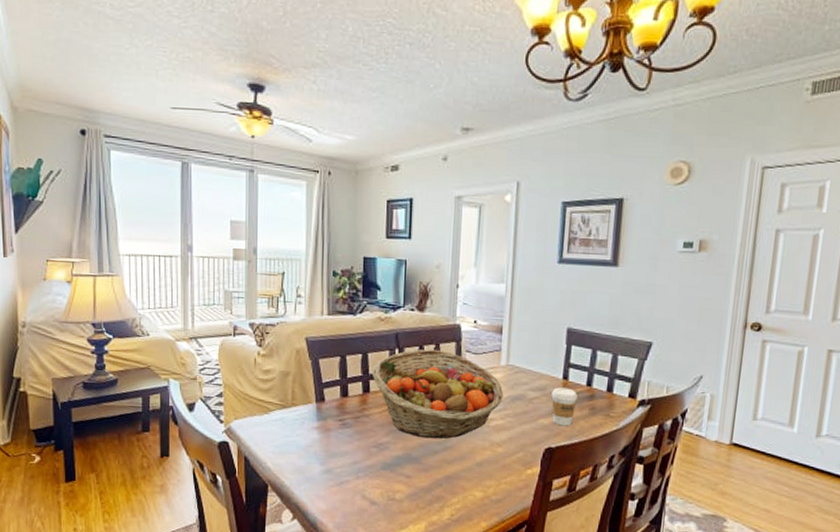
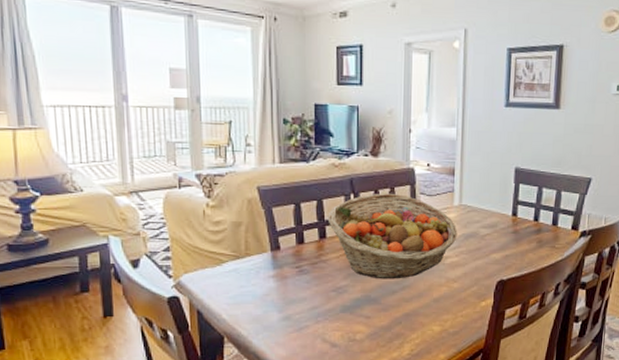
coffee cup: present [551,387,578,426] -> none [502,224,526,259]

